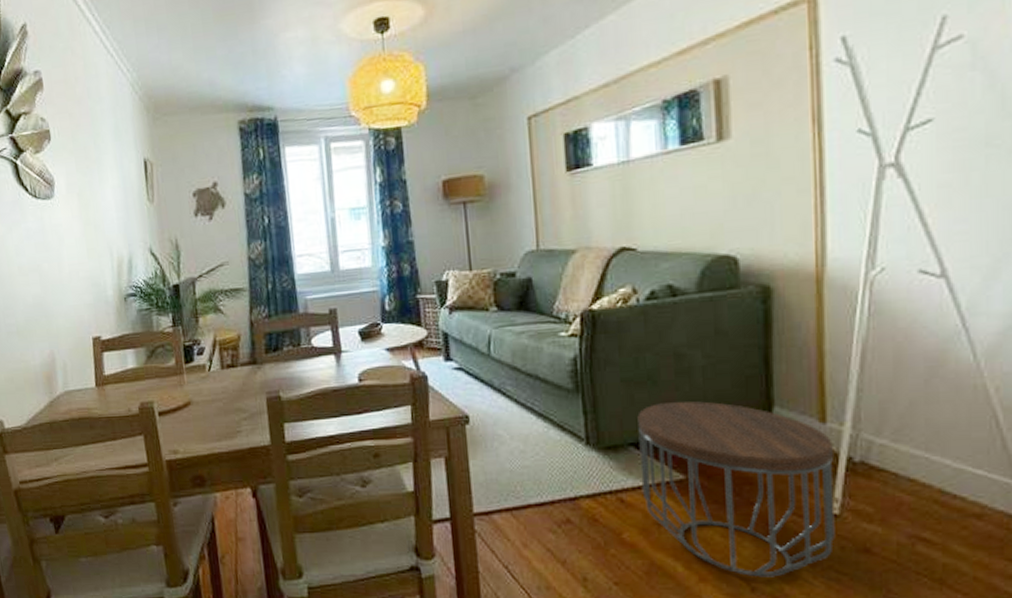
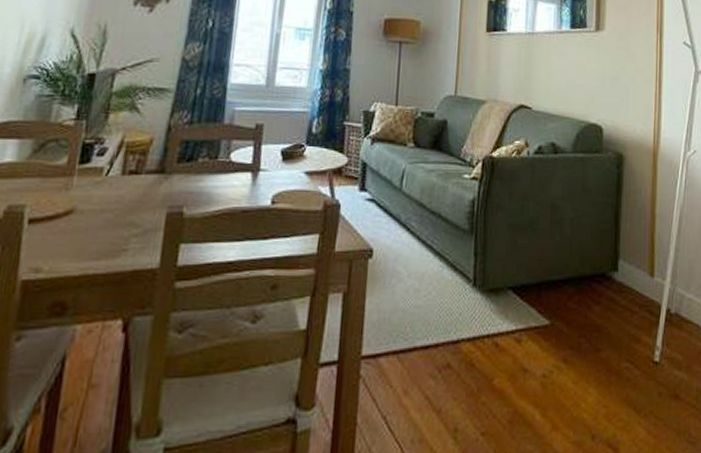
side table: present [637,401,835,577] -> none [514,249,657,424]

